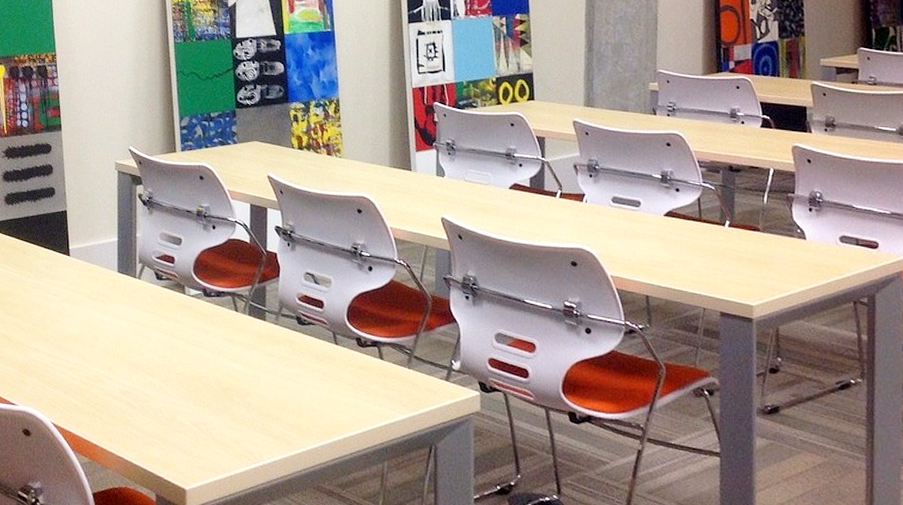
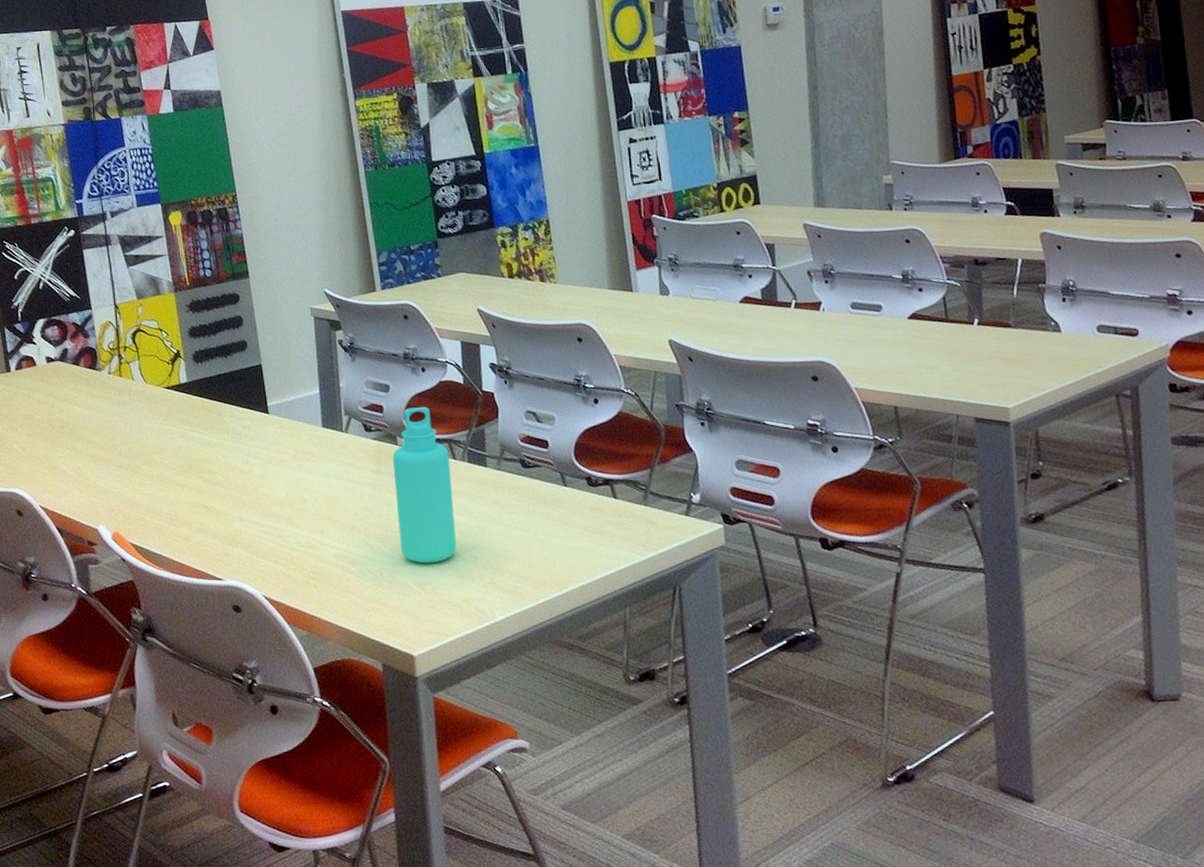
water bottle: none [179,260,233,406] -> present [392,406,456,564]

